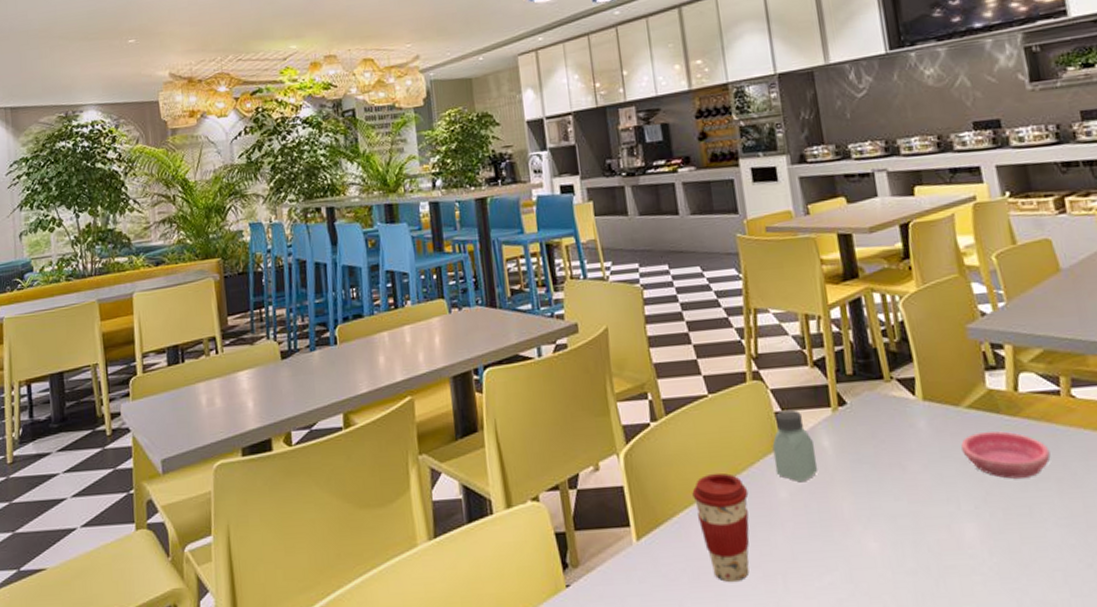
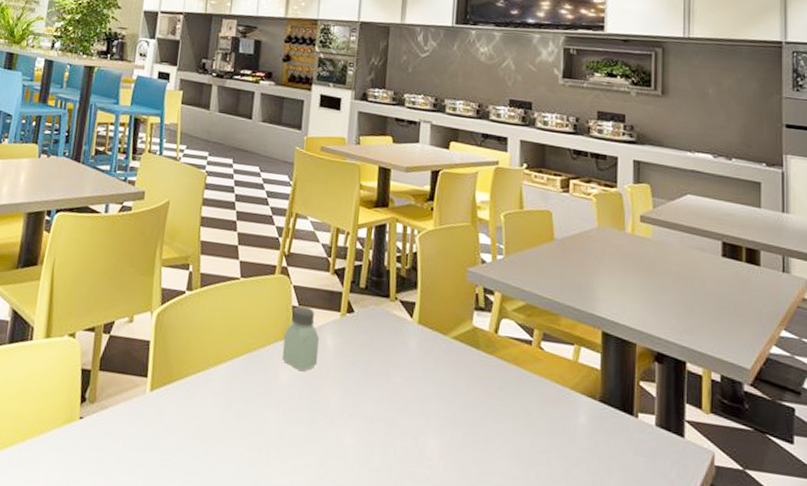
coffee cup: present [692,472,750,583] -> none [206,346,255,447]
saucer: present [961,431,1051,479] -> none [441,361,513,410]

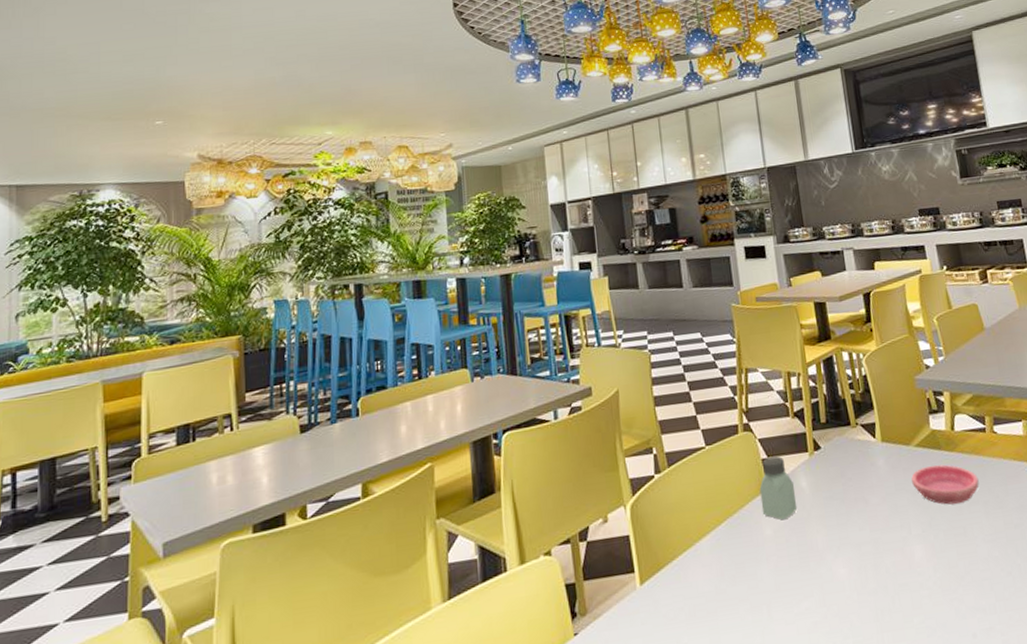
saucer: none [441,361,513,410] -> present [911,464,979,505]

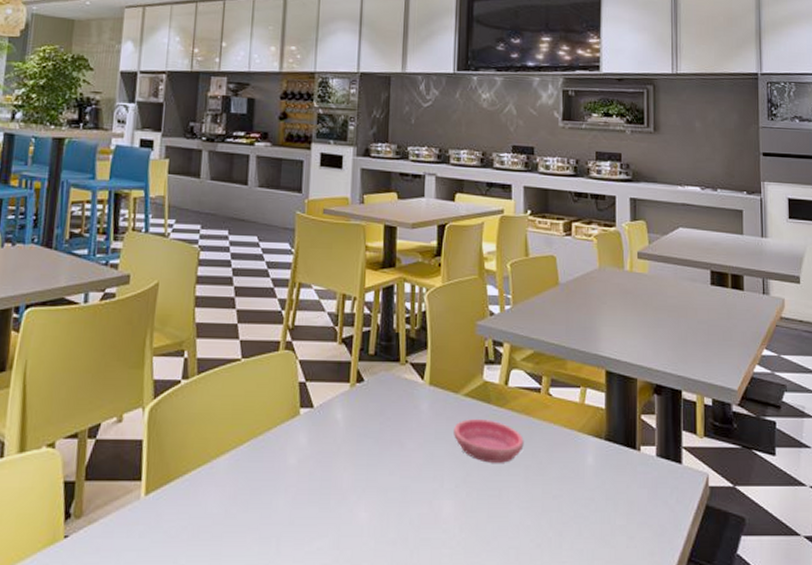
saltshaker: present [759,455,798,520] -> none [289,381,329,451]

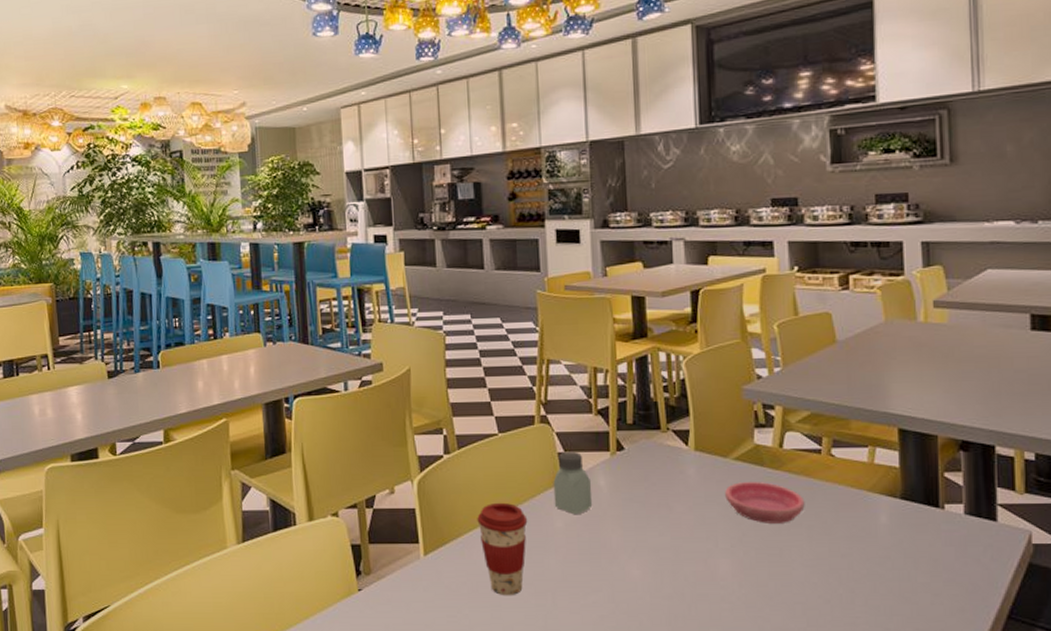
coffee cup: none [208,435,261,543] -> present [477,502,528,596]
saltshaker: none [289,381,329,451] -> present [553,451,593,515]

